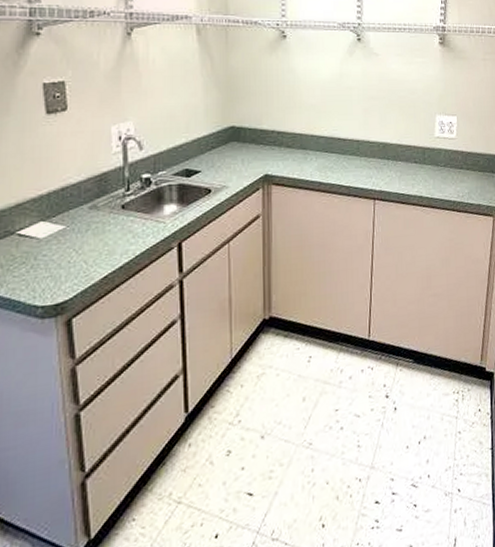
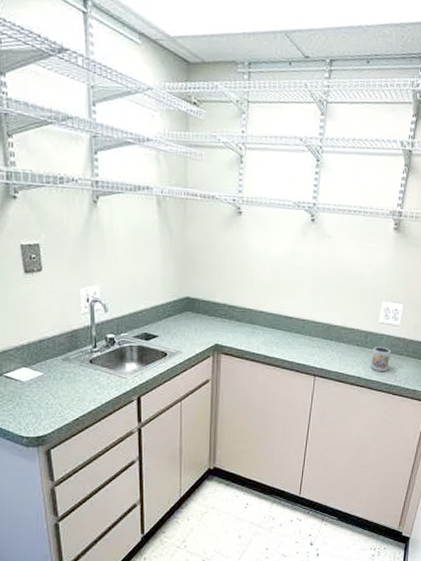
mug: none [430,162,450,188] -> present [370,347,391,371]

